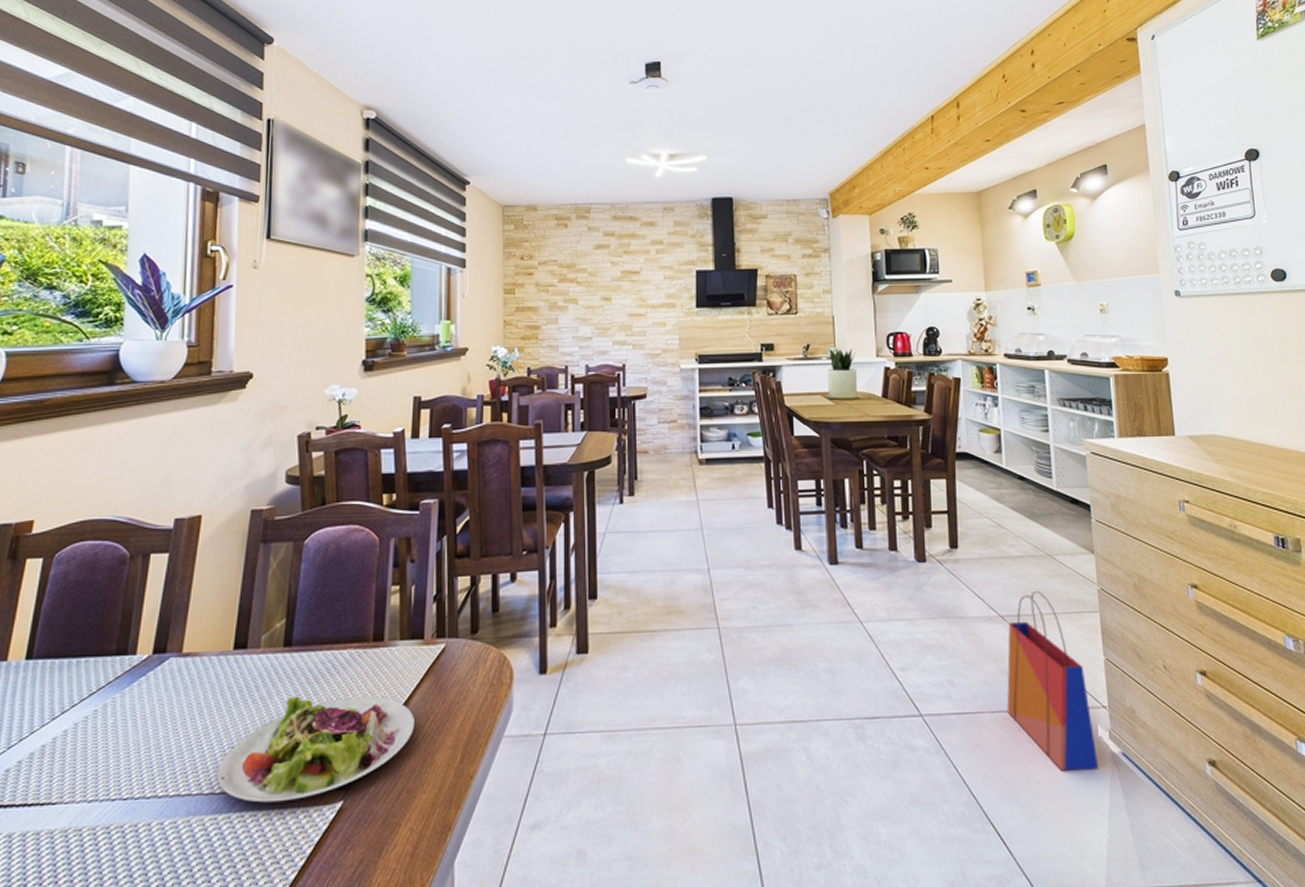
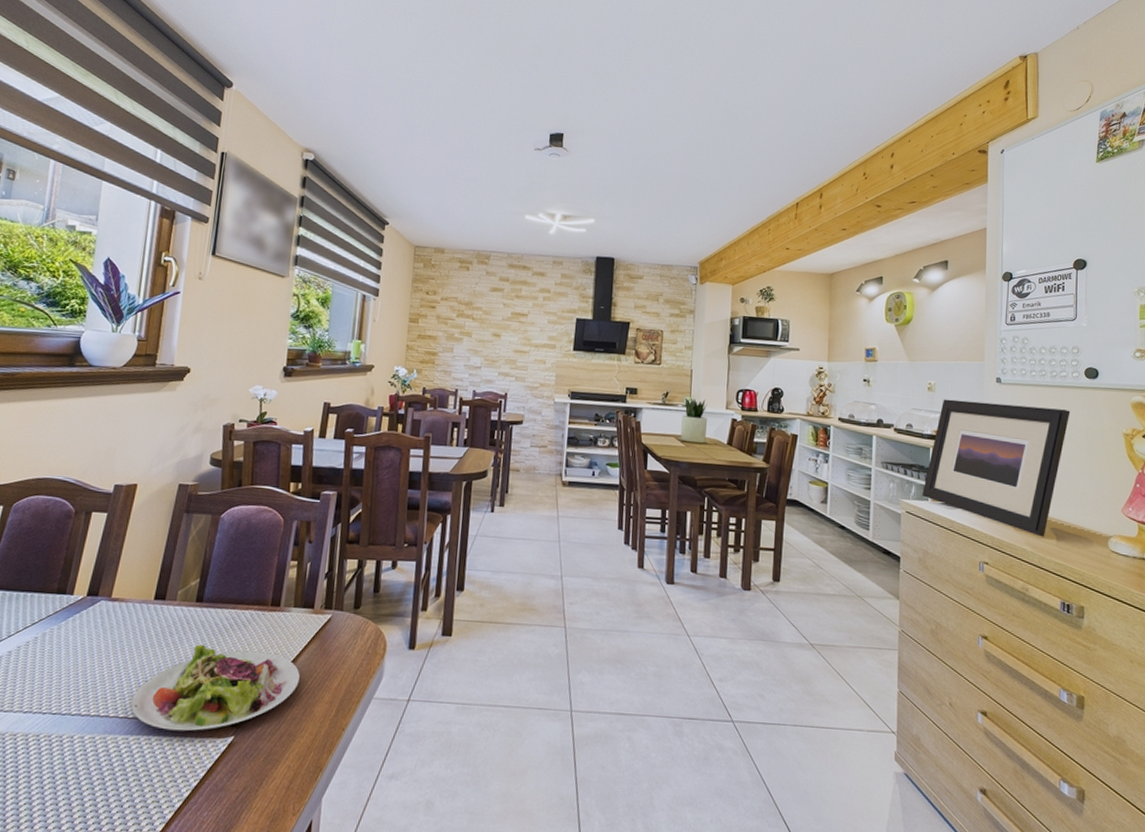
shopping bag: present [1006,591,1099,771] -> none [807,626,883,785]
picture frame: none [1107,319,1261,465] -> present [922,399,1071,537]

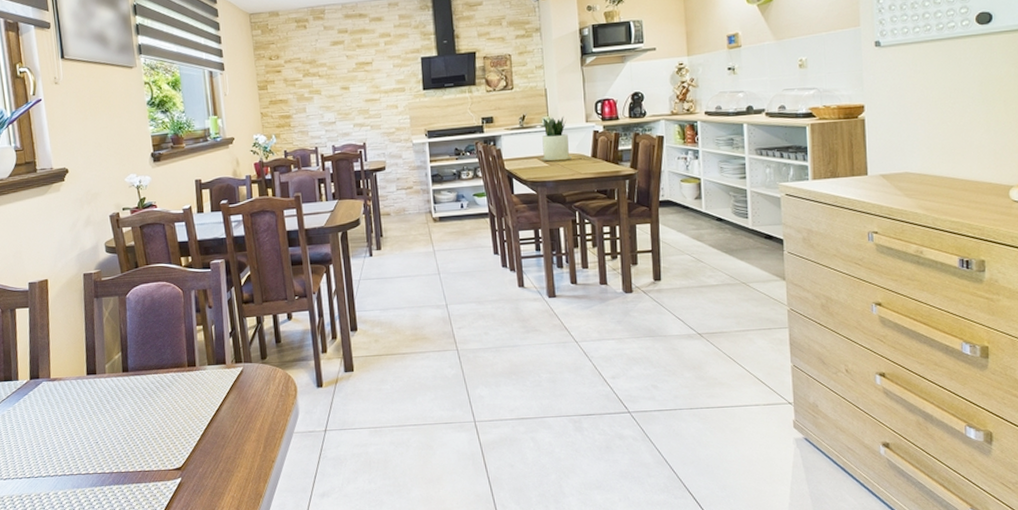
salad plate: present [131,644,300,731] -> none [89,406,226,480]
picture frame: present [922,399,1071,537] -> none [801,62,961,198]

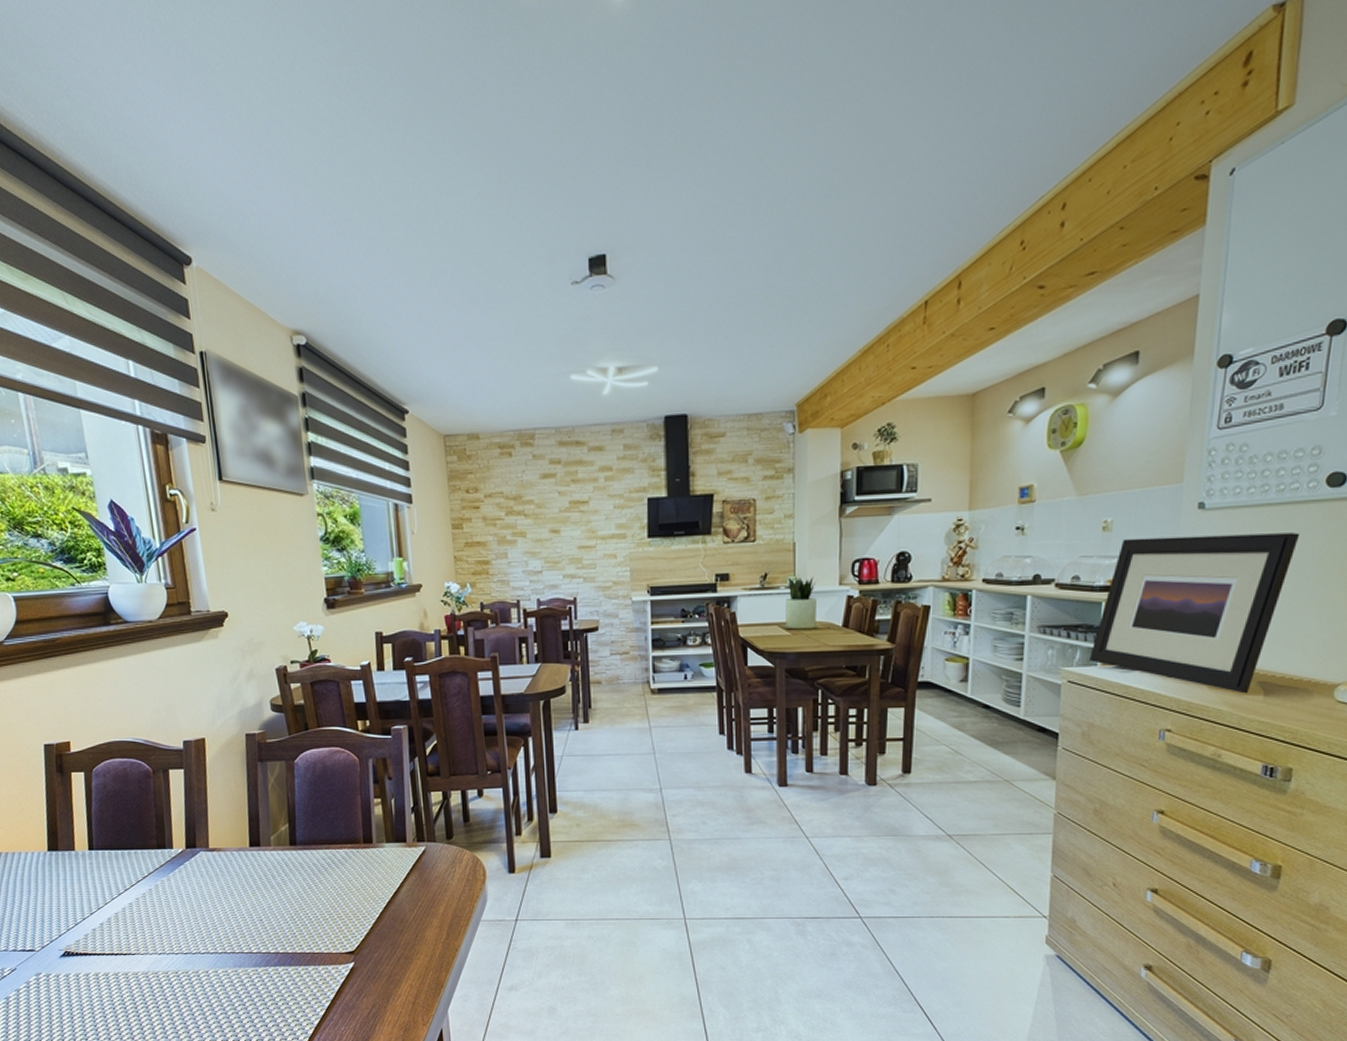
picture frame: none [801,62,961,198] -> present [1089,533,1300,694]

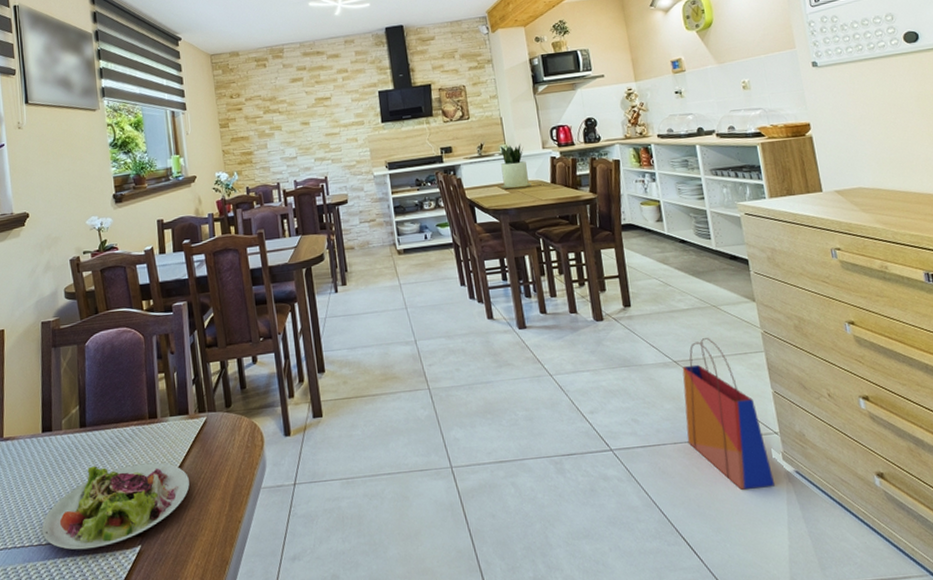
salad plate: none [252,884,406,961] -> present [42,462,190,550]
shopping bag: none [945,814,1032,968] -> present [682,338,776,490]
picture frame: present [1089,533,1300,694] -> none [757,79,897,212]

